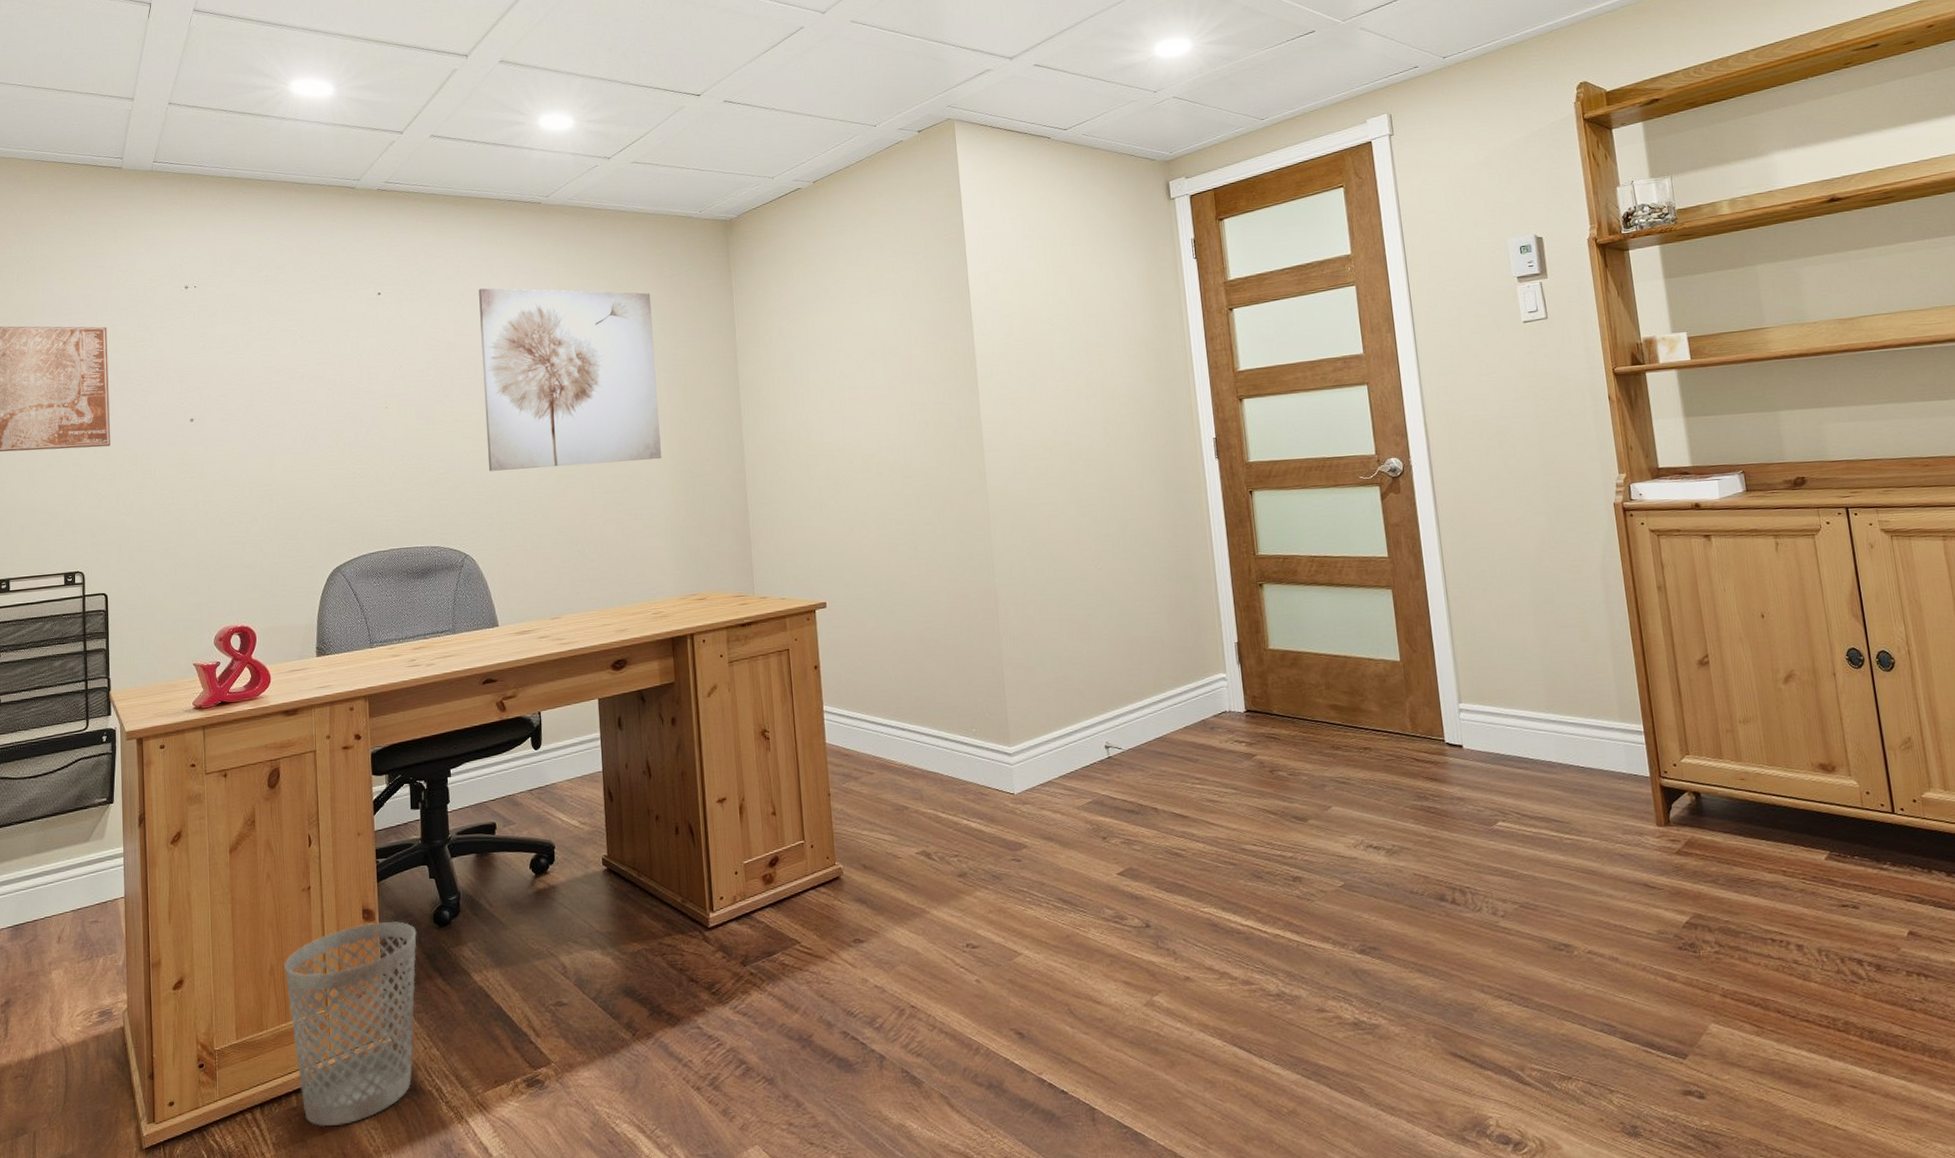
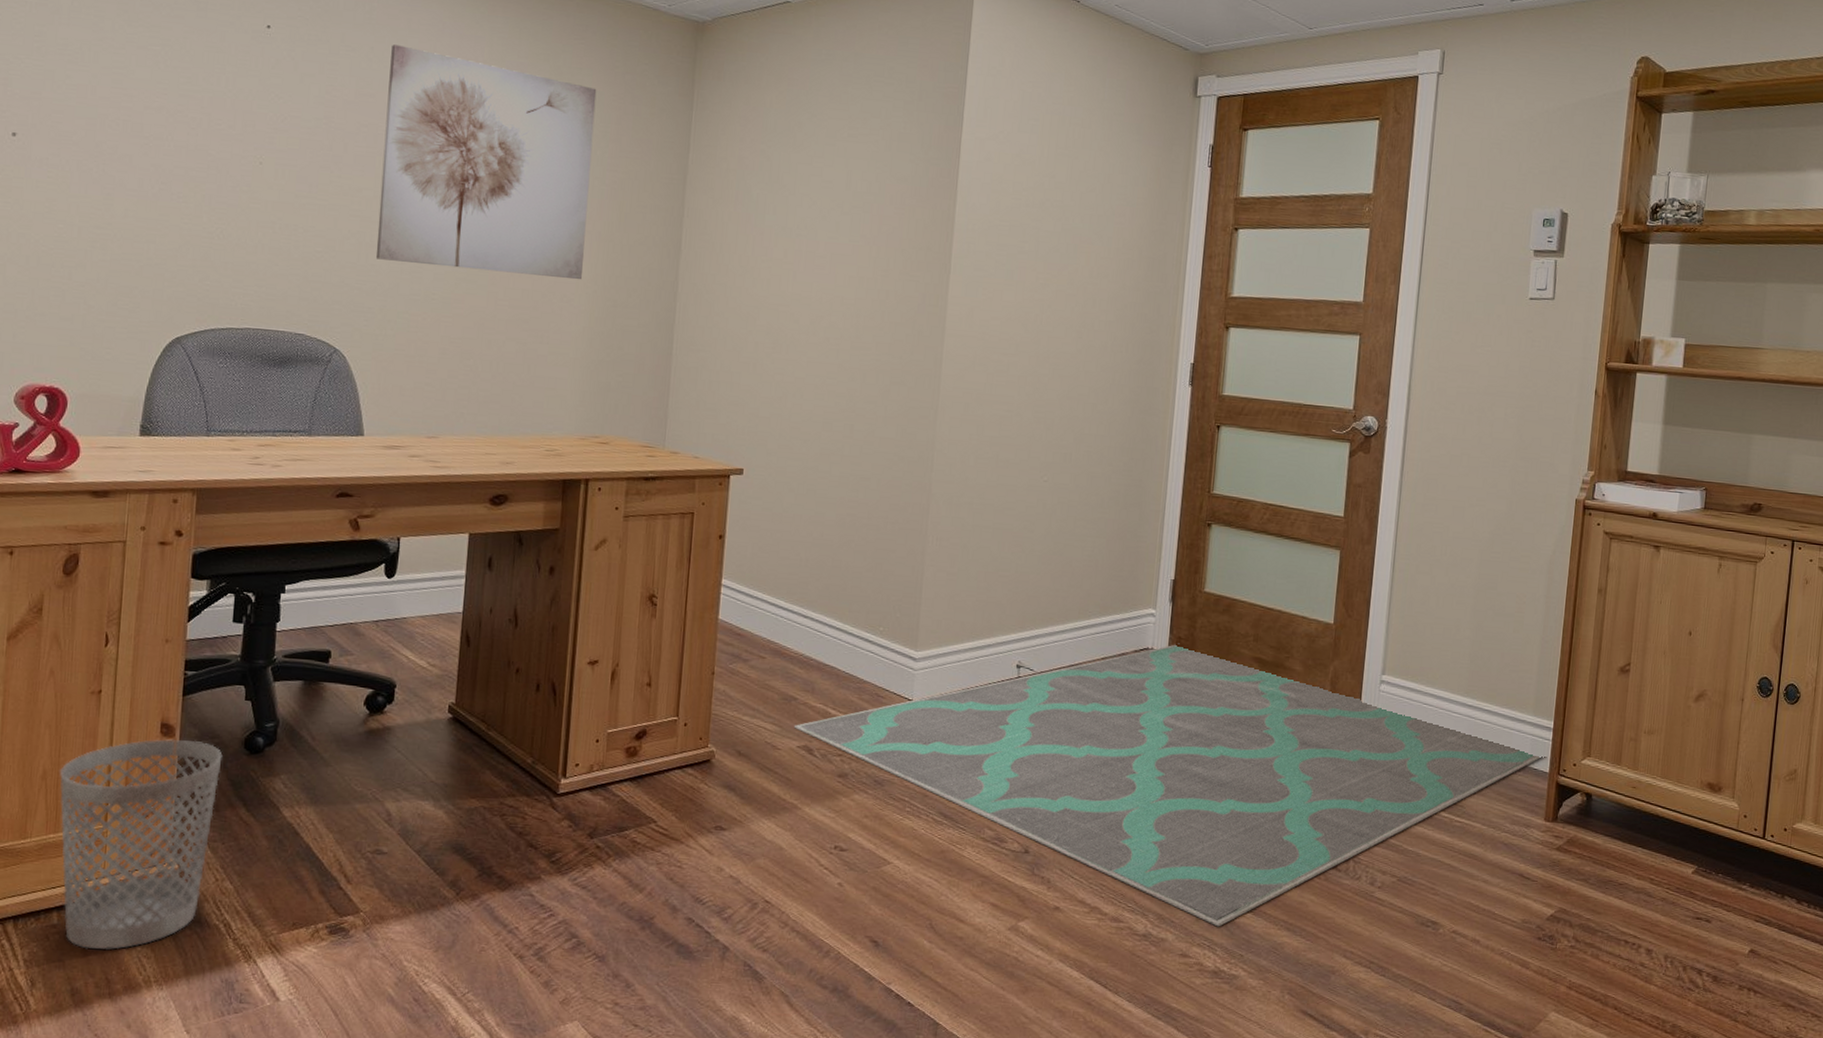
rug: none [909,702,1640,977] -> present [793,643,1543,927]

